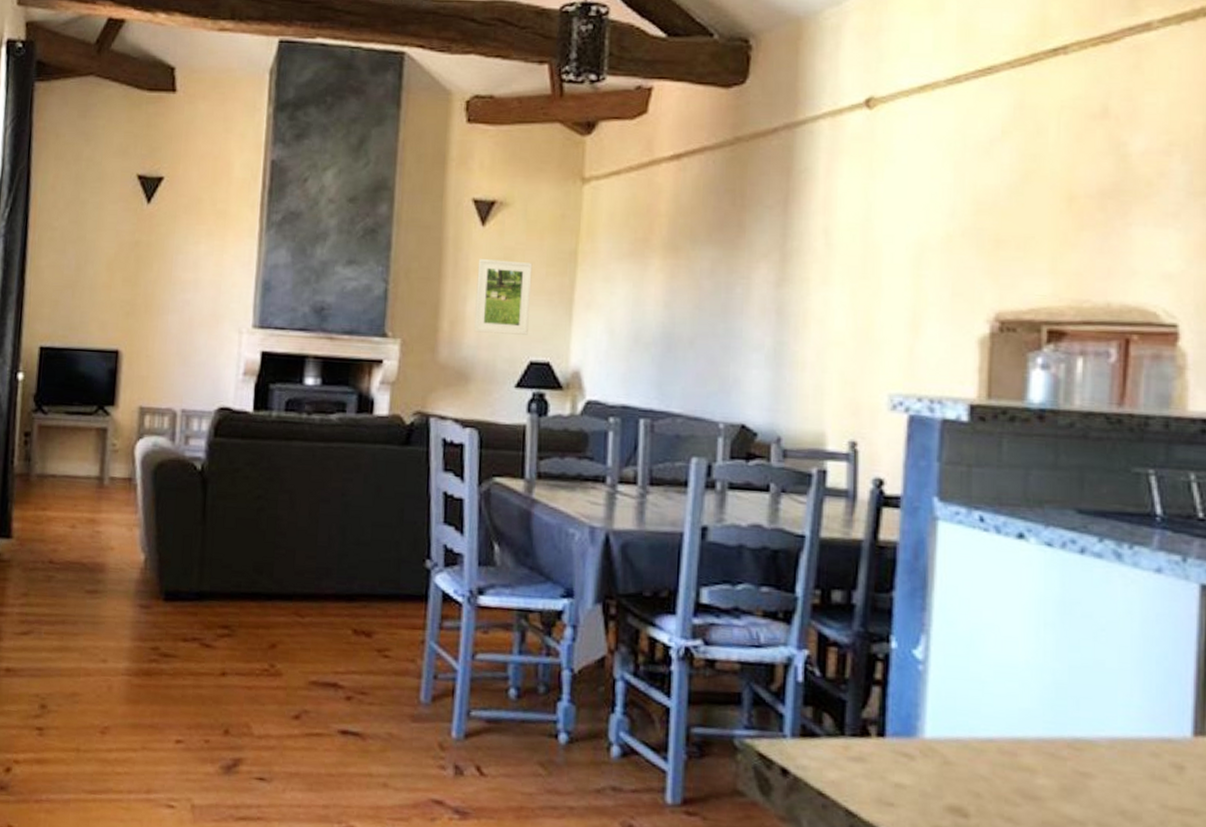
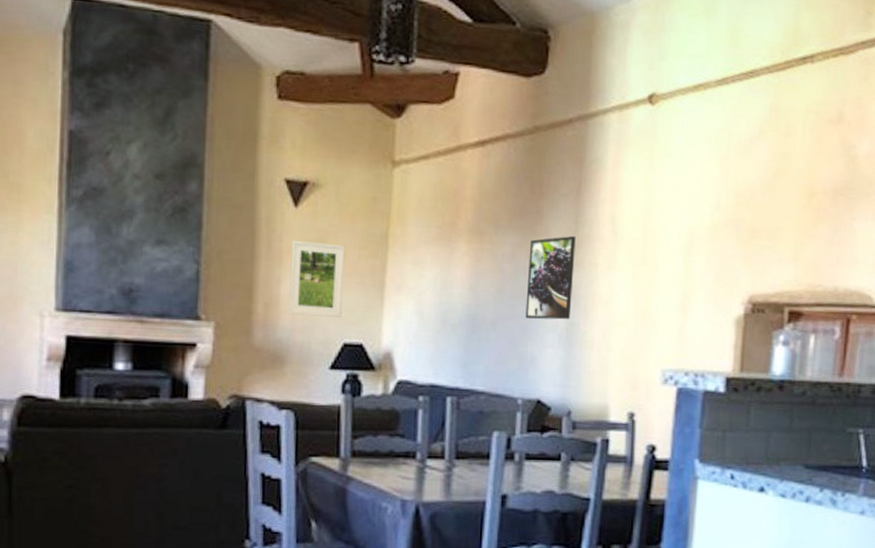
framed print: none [727,250,783,339] -> present [525,236,576,320]

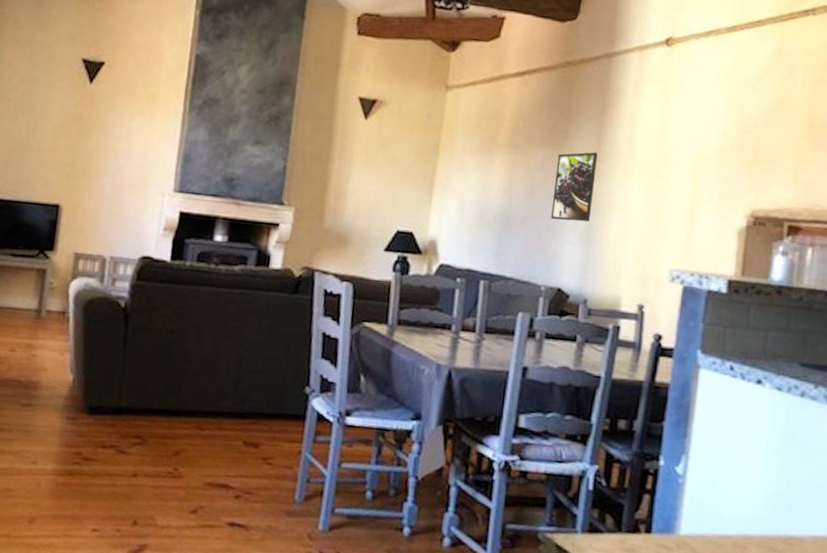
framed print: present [289,241,345,317] -> none [354,146,404,209]

